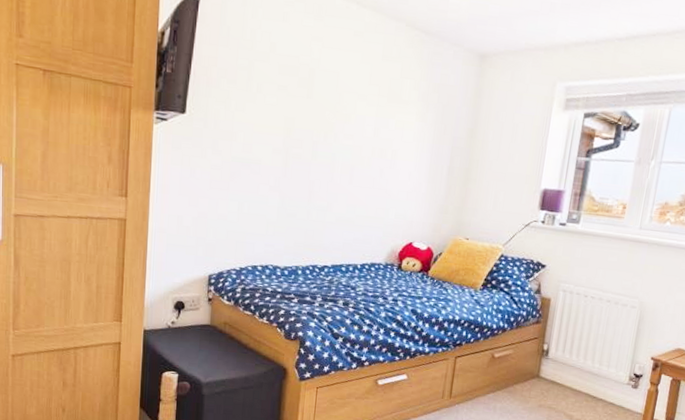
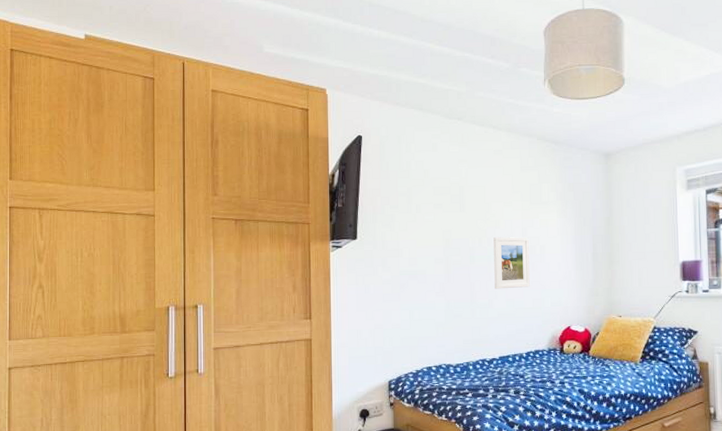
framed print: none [336,132,381,195] -> present [493,236,530,289]

